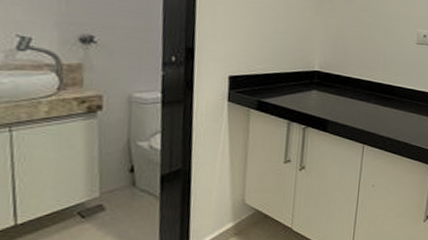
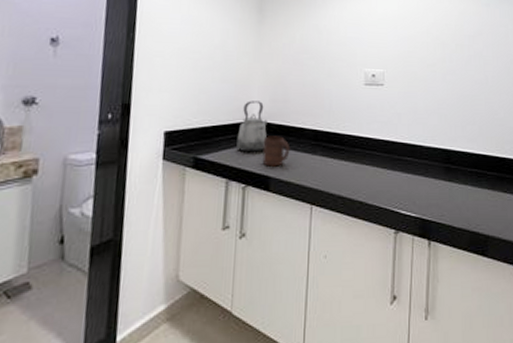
kettle: none [298,52,328,99] -> present [236,101,269,153]
cup: none [321,84,347,111] -> present [262,136,290,167]

